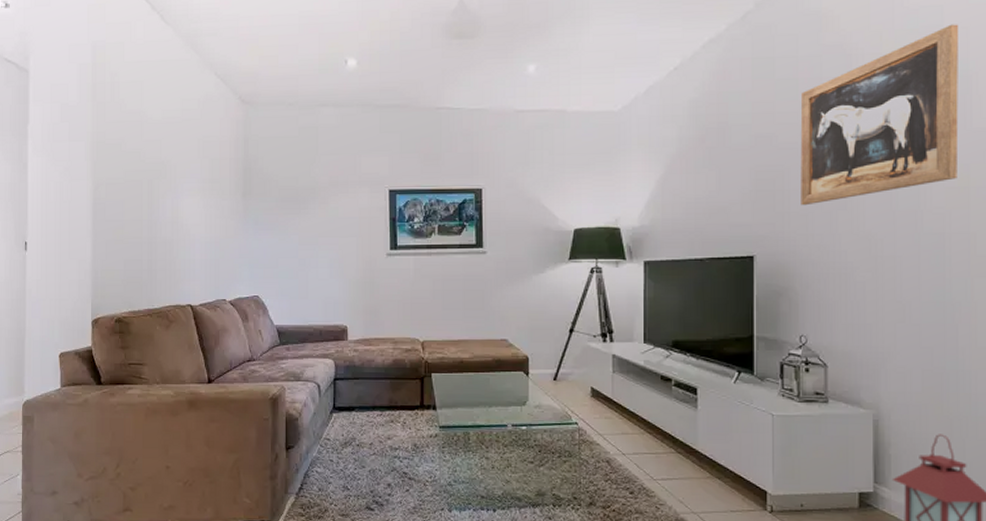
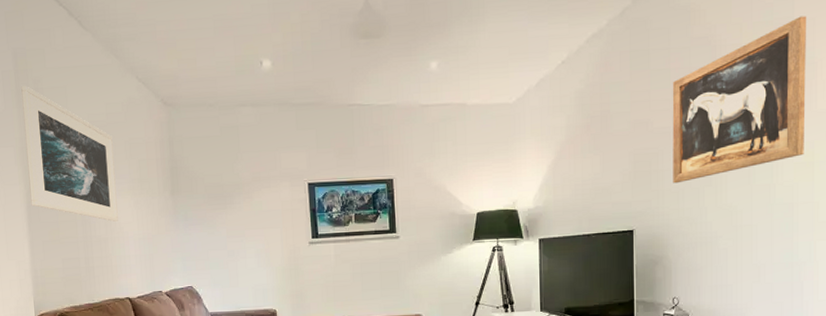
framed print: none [97,79,186,224] -> present [21,86,118,223]

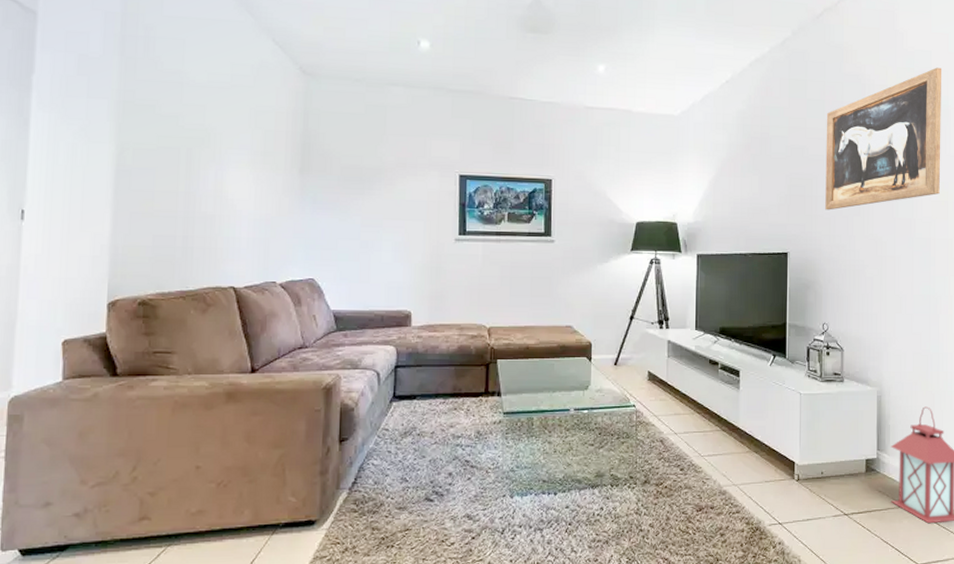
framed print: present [21,86,118,223] -> none [121,32,235,198]

